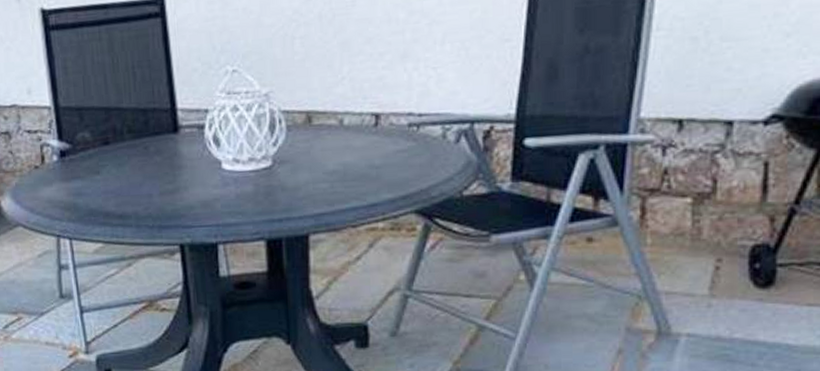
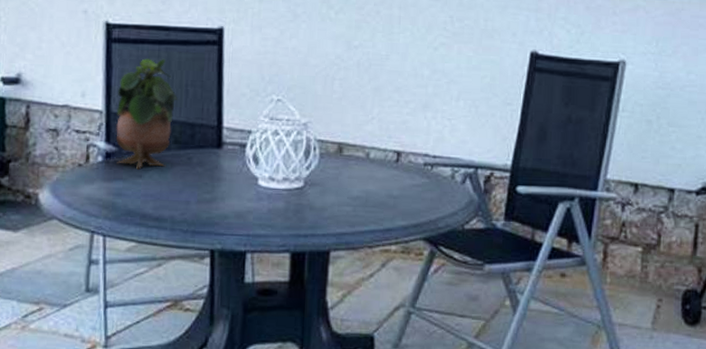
potted plant: none [63,40,127,166] -> present [116,58,179,170]

